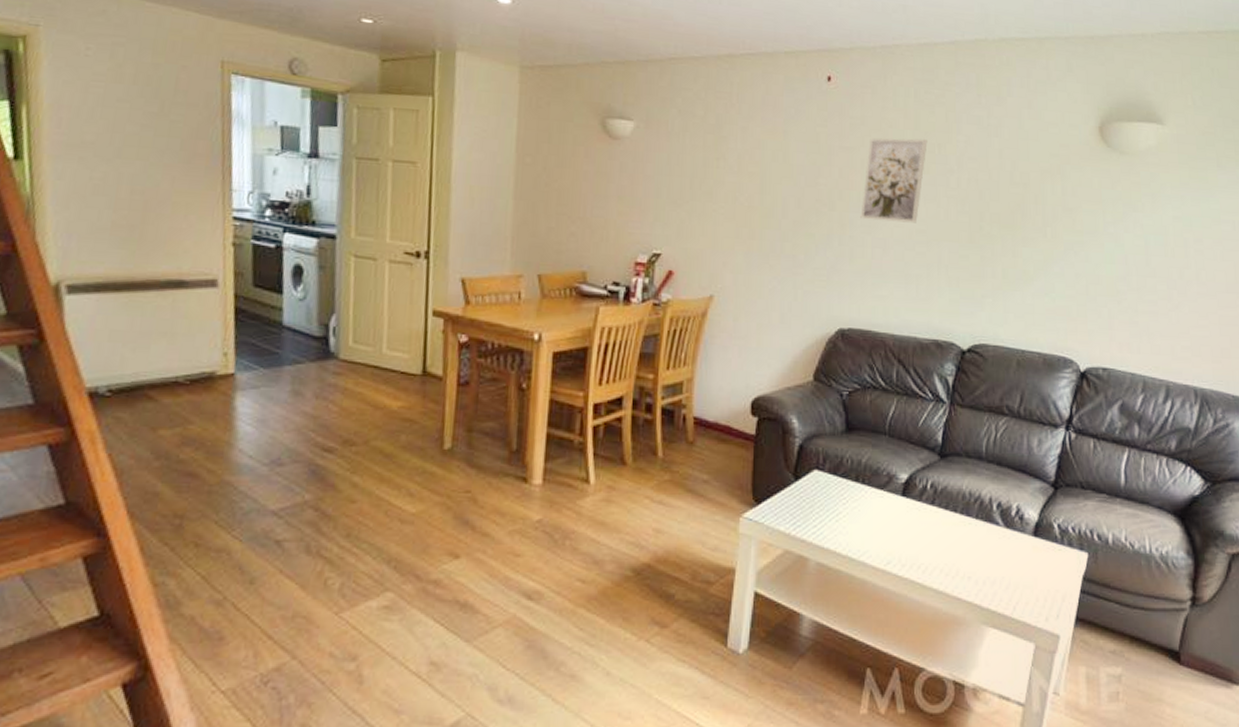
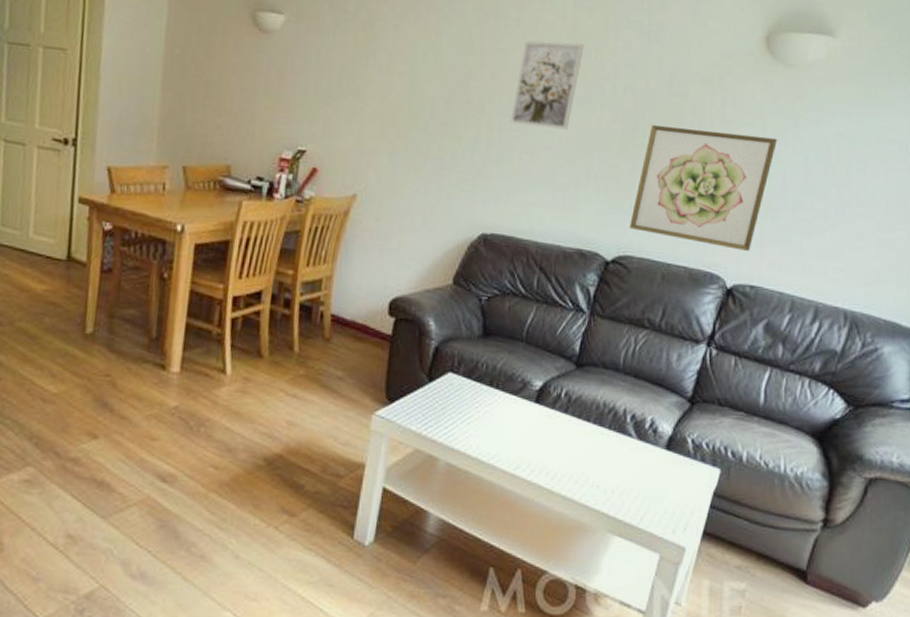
wall art: none [983,215,1117,334] -> present [630,125,777,251]

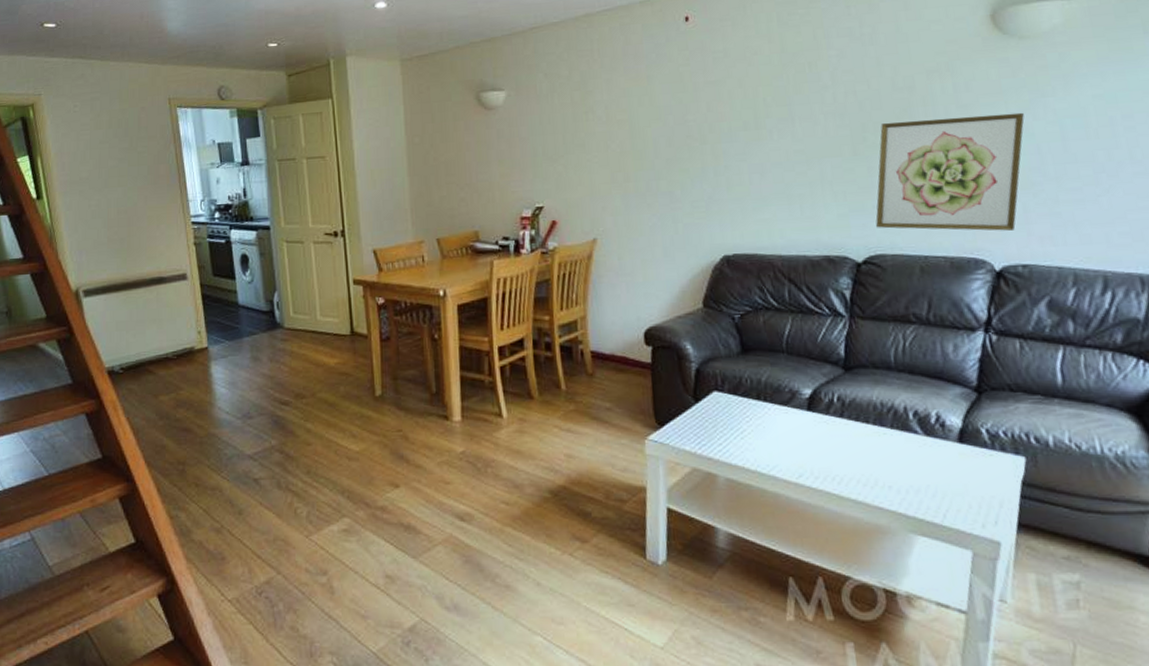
wall art: present [510,40,584,130] -> none [733,59,797,148]

